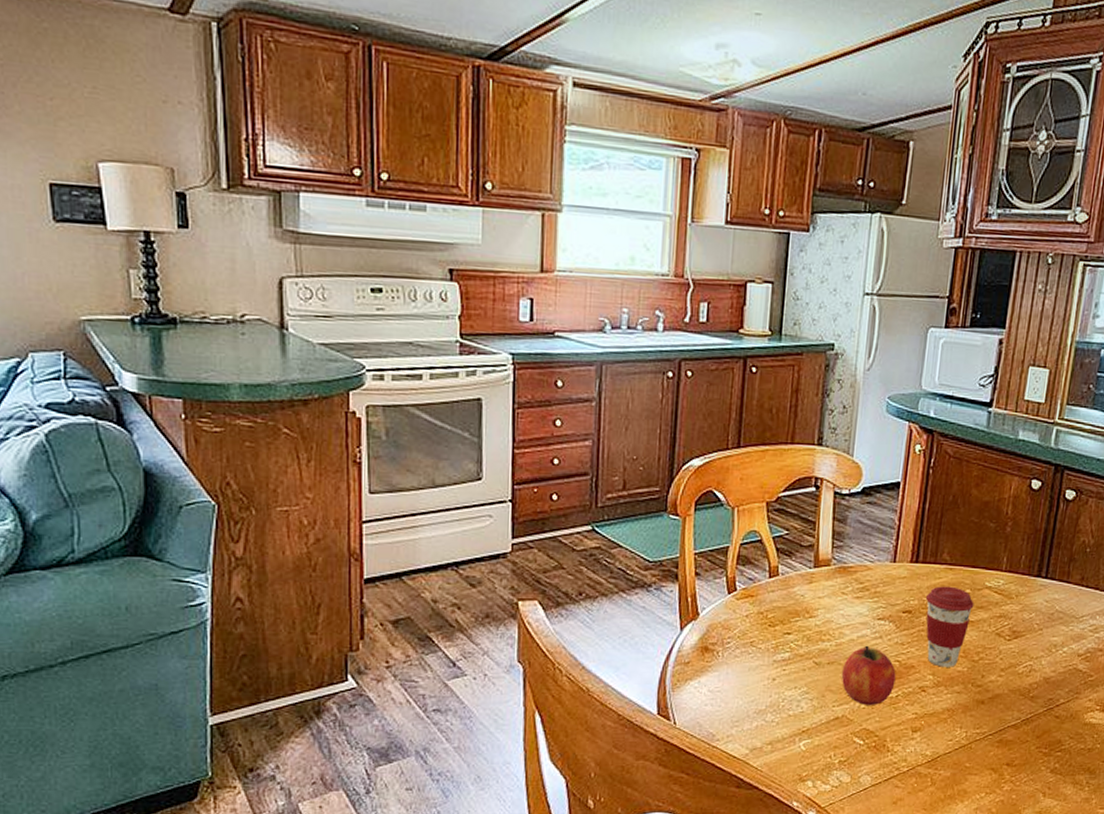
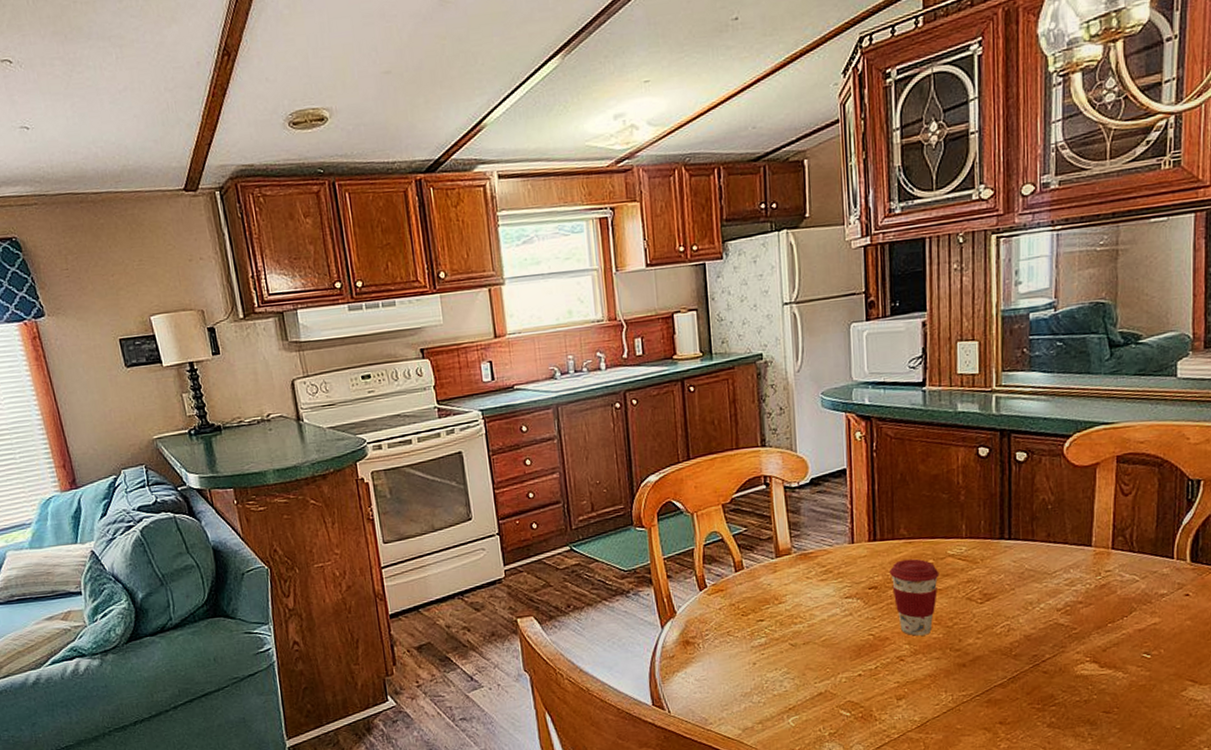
fruit: present [841,645,896,705] -> none [818,623,872,679]

